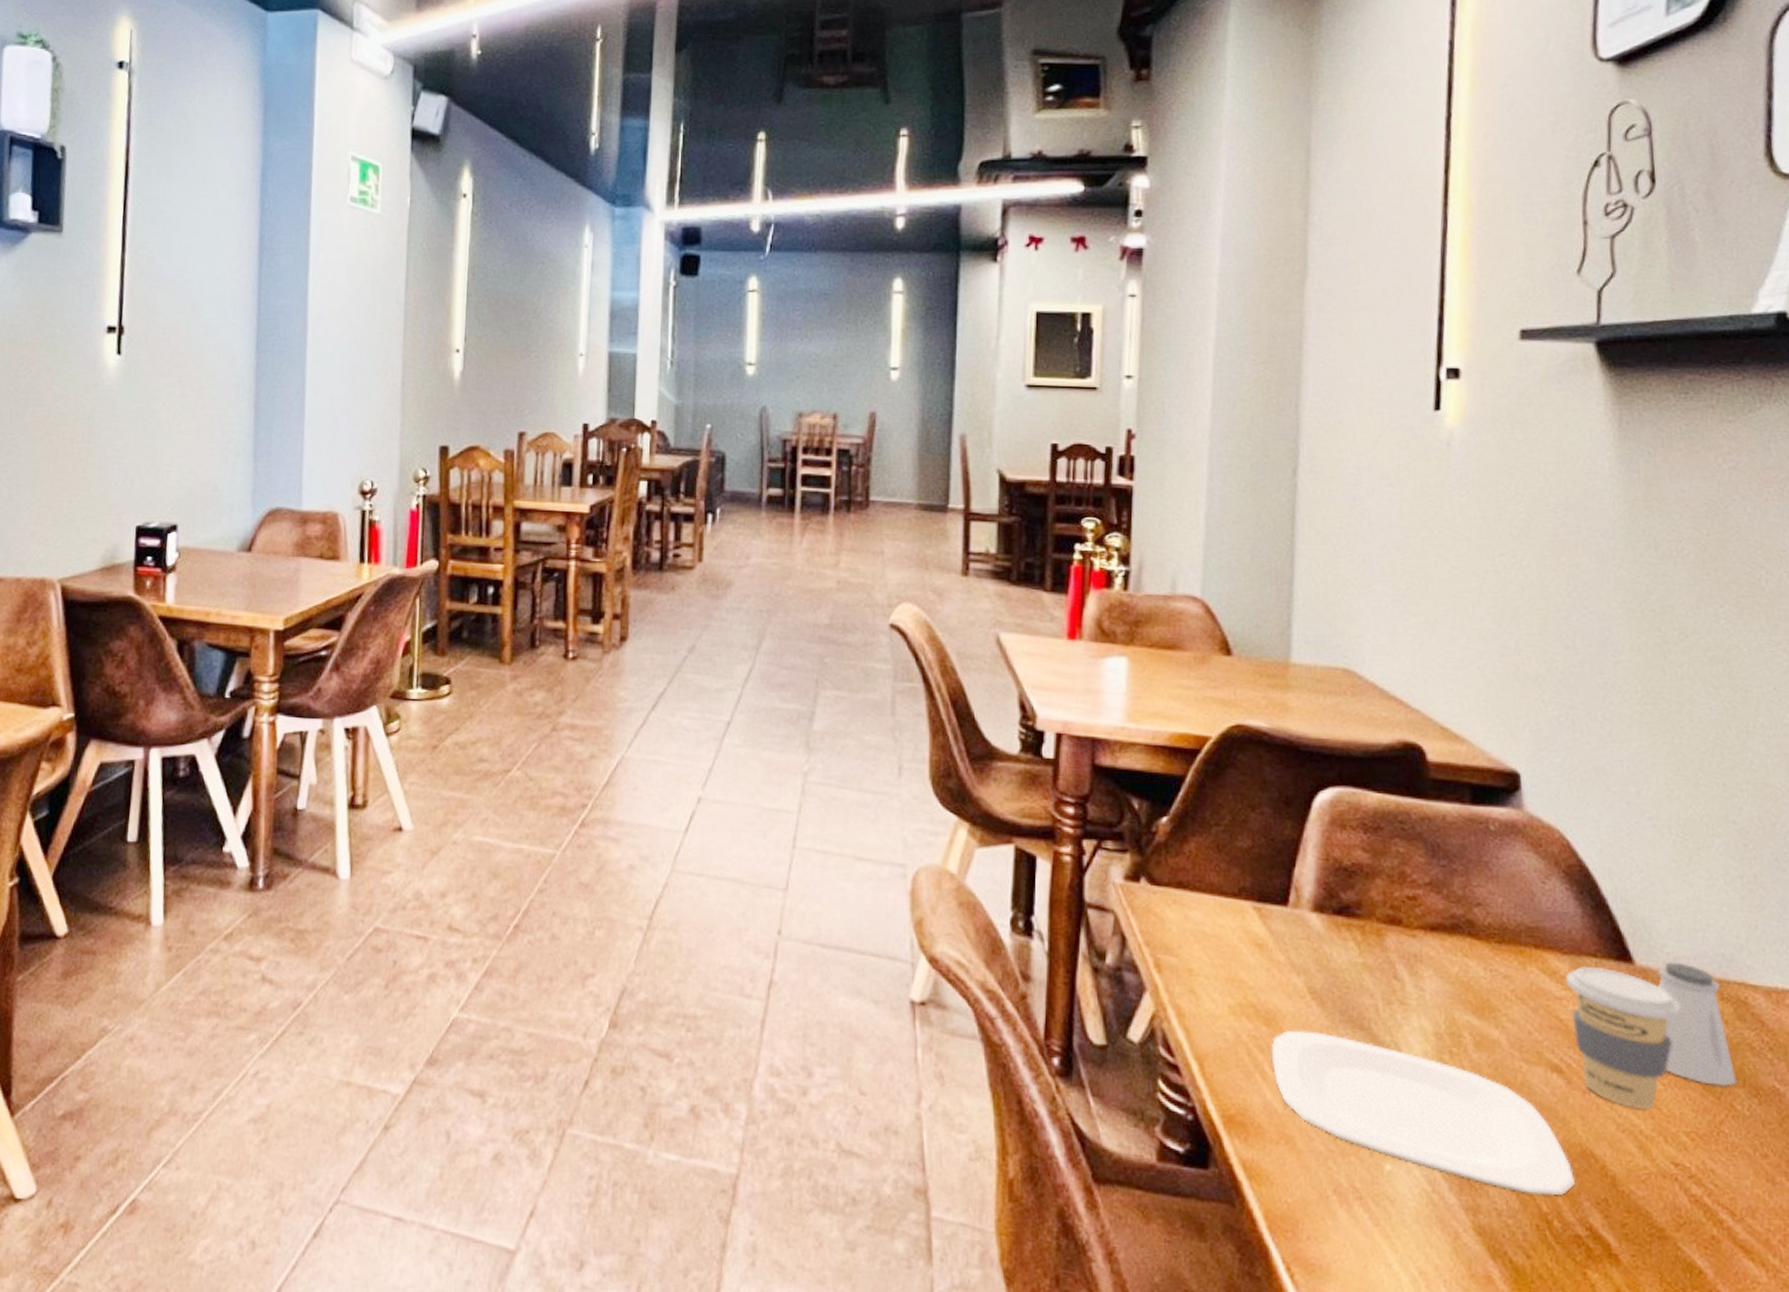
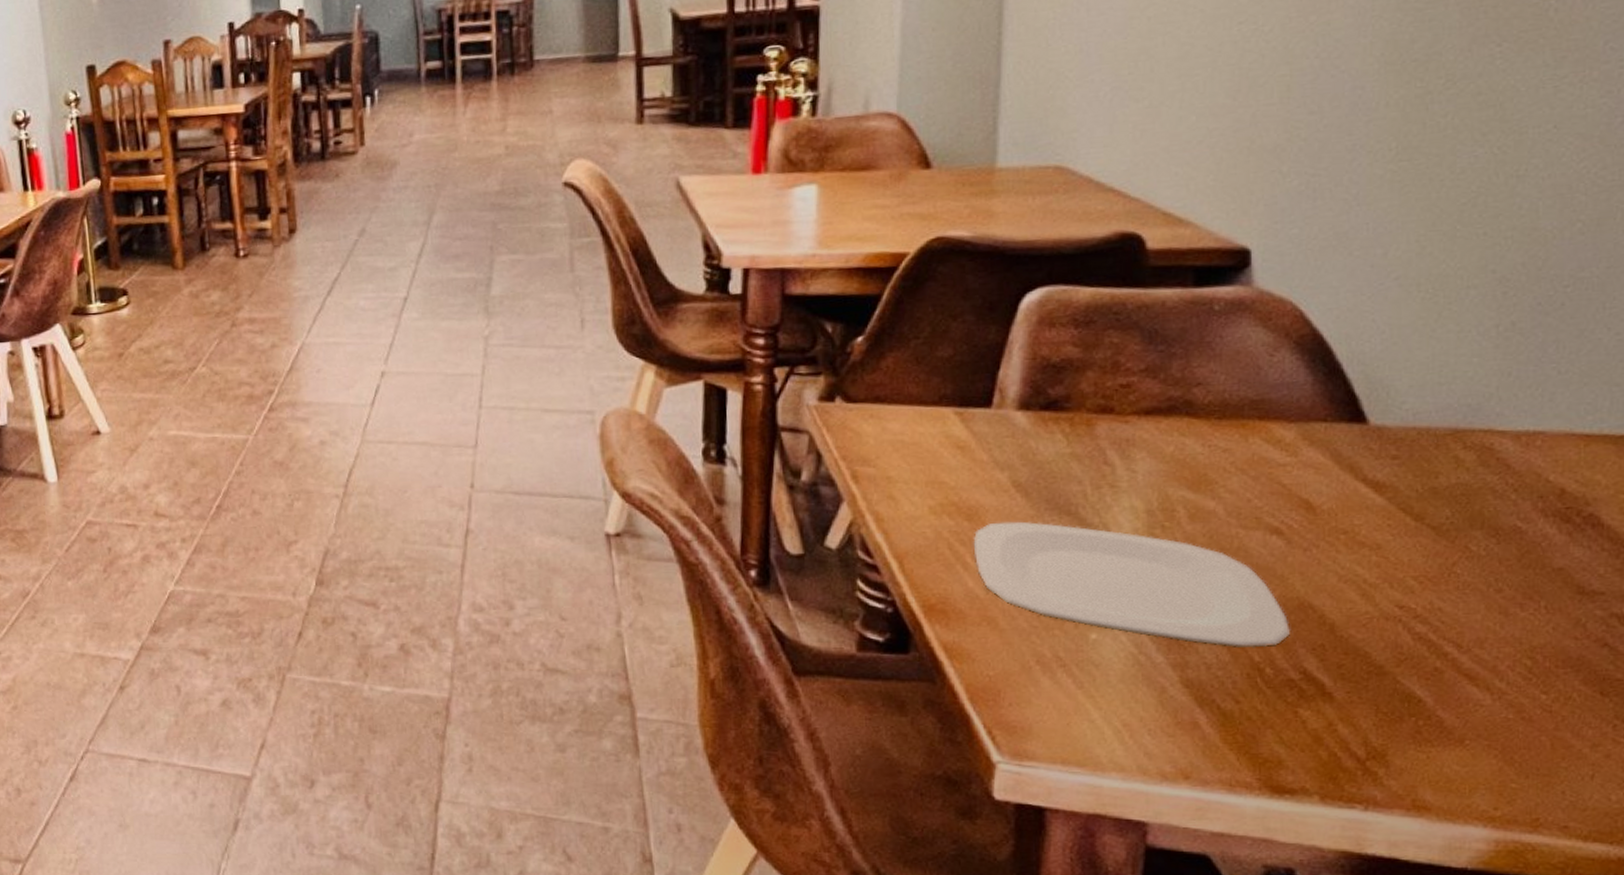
coffee cup: present [1567,965,1681,1110] -> none [1292,431,1418,560]
saltshaker: present [1657,962,1737,1086] -> none [1394,417,1475,531]

